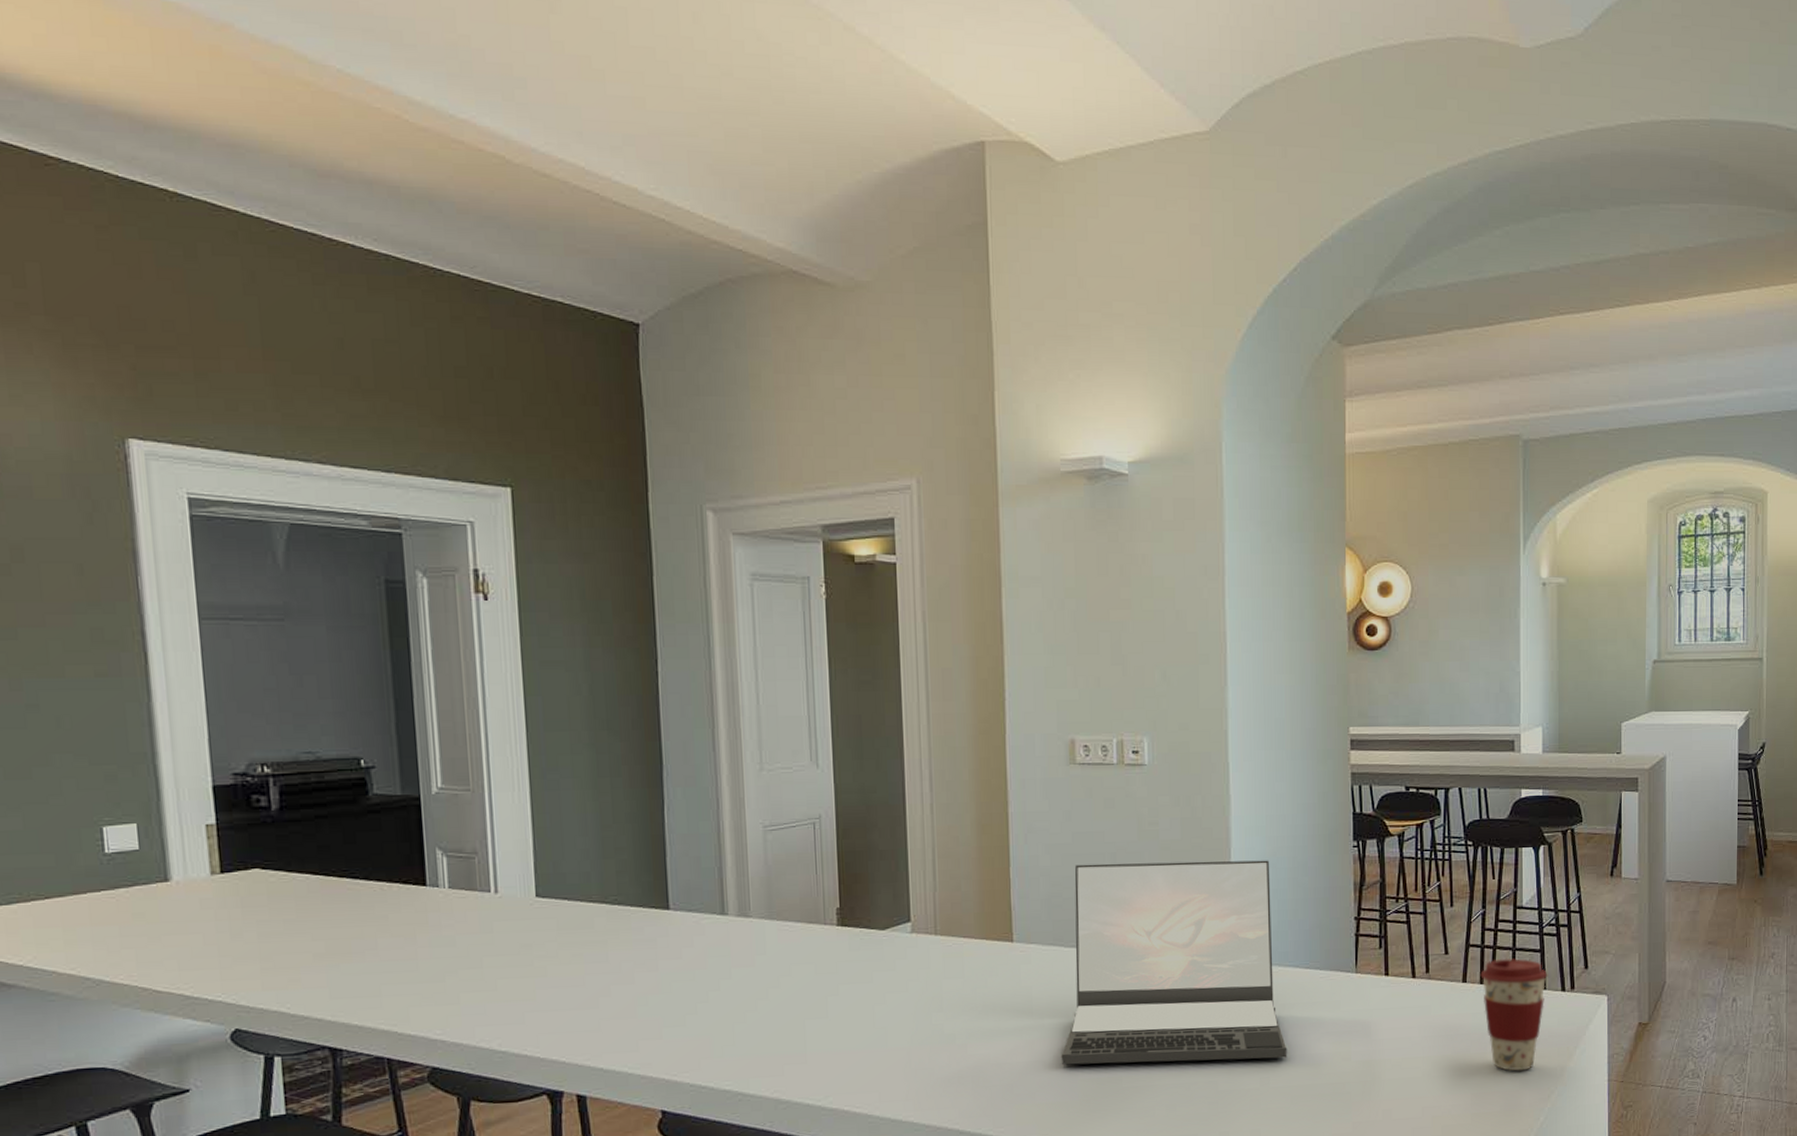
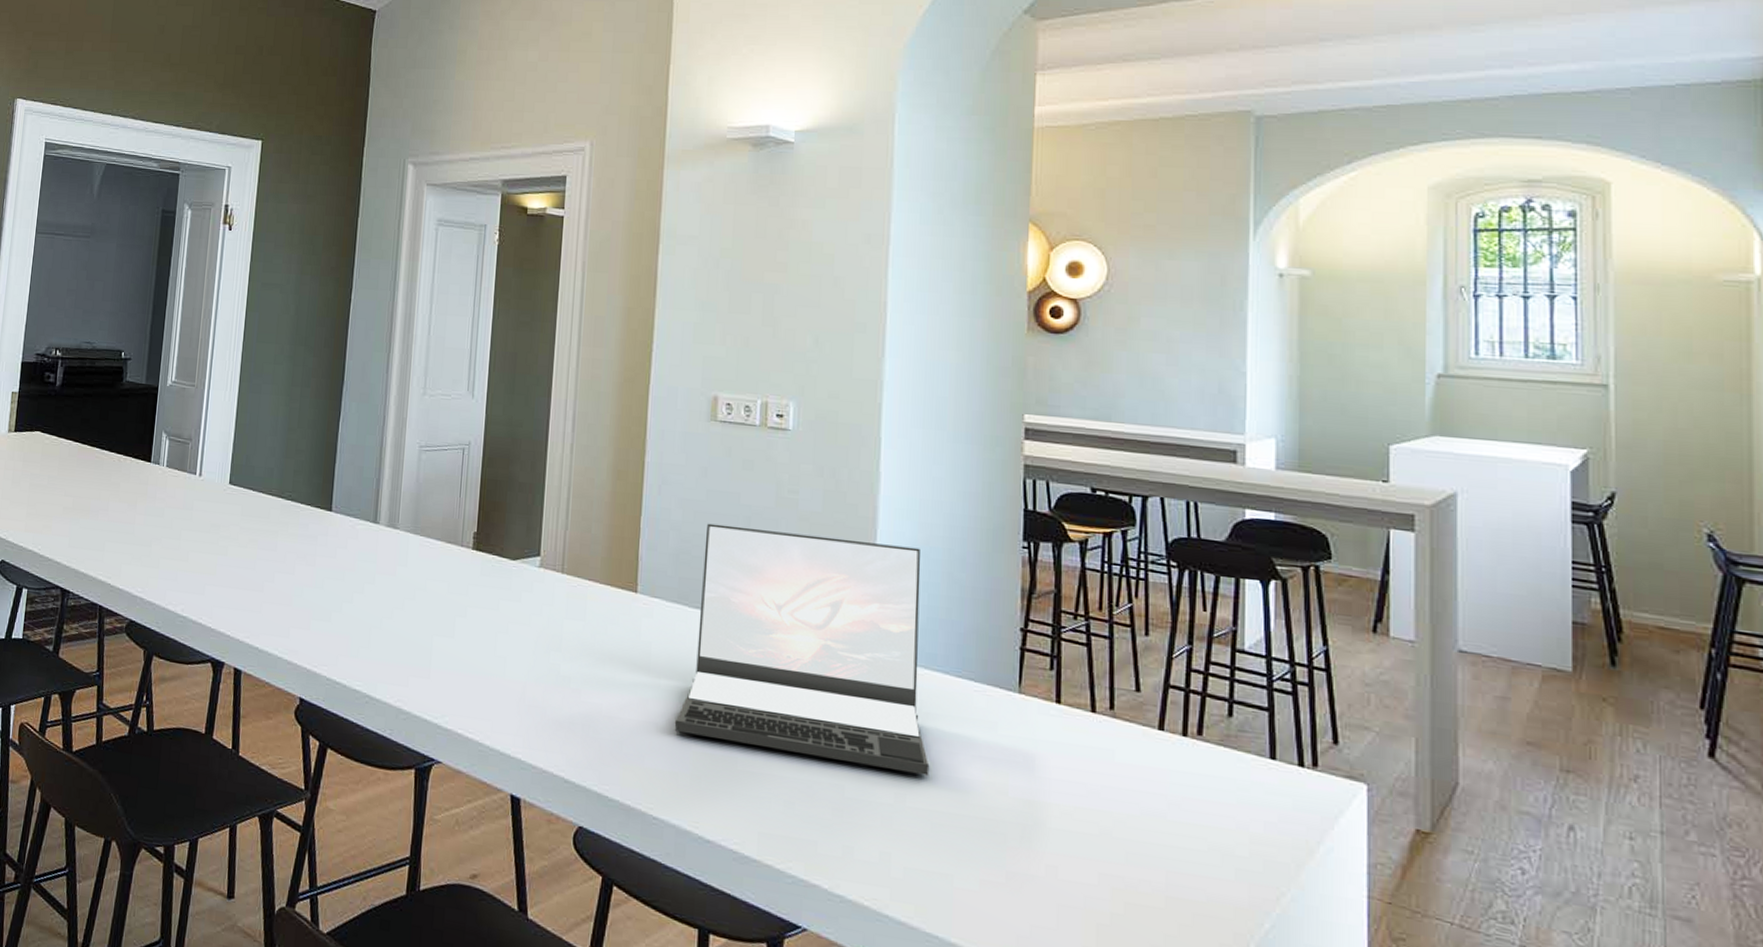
coffee cup: present [1480,958,1548,1071] -> none [1183,709,1279,858]

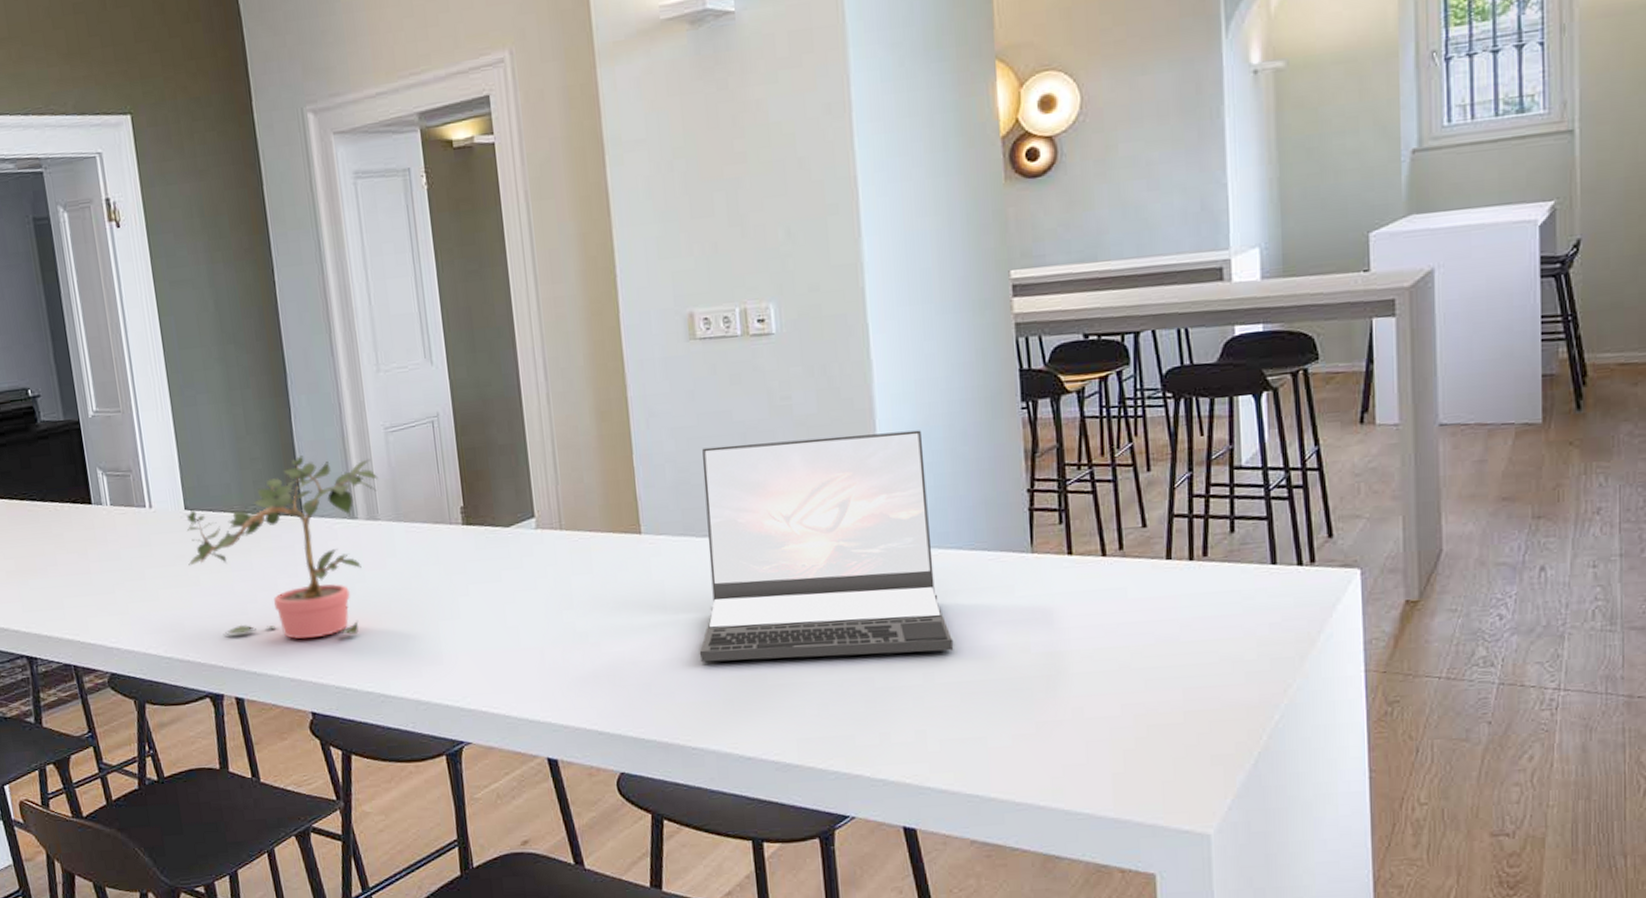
potted plant: none [221,456,405,632] -> present [185,455,379,639]

